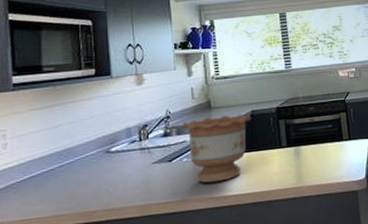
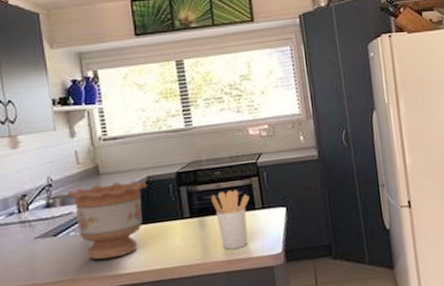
utensil holder: none [305,123,338,175] -> present [211,189,250,250]

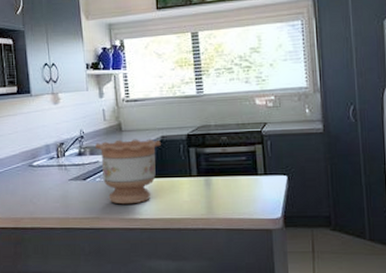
utensil holder: present [211,189,250,250] -> none [217,155,253,209]

